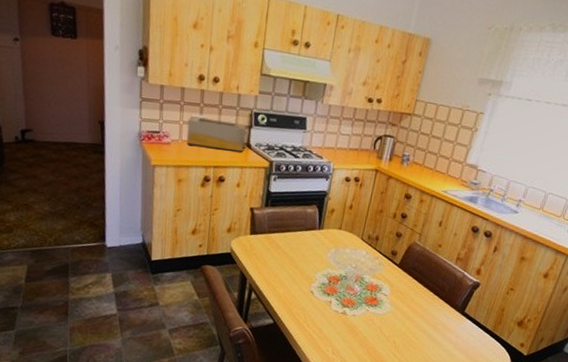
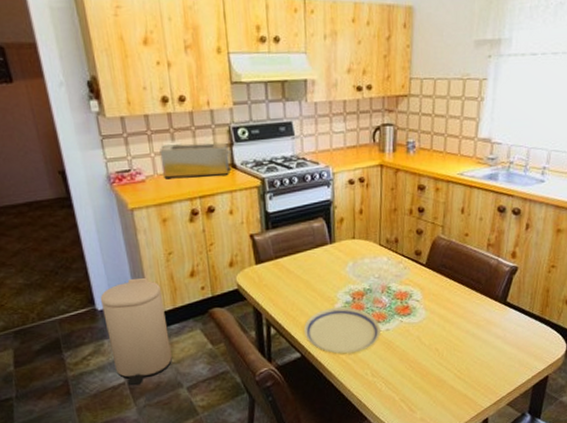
pedal bin: none [110,225,164,319] -> present [100,278,172,386]
plate: none [280,286,348,330] -> present [303,307,381,354]

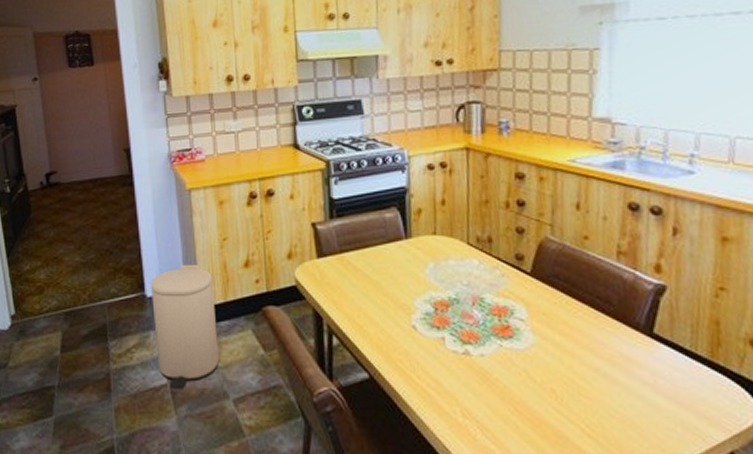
toaster: present [159,142,232,179] -> none [221,121,295,159]
plate: present [303,307,381,354] -> none [372,319,473,382]

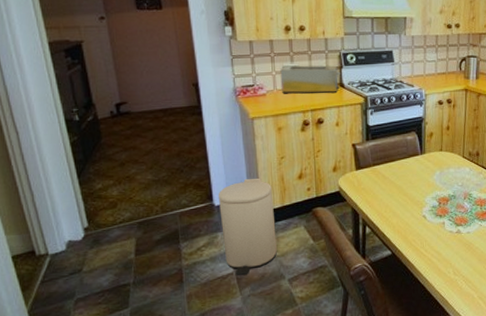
toaster: none [221,121,295,159] -> present [280,65,340,94]

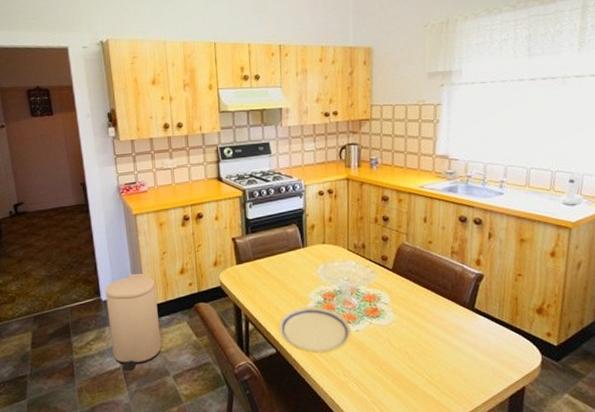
toaster: present [280,65,340,94] -> none [160,160,218,190]
plate: none [395,211,462,253] -> present [278,307,351,352]

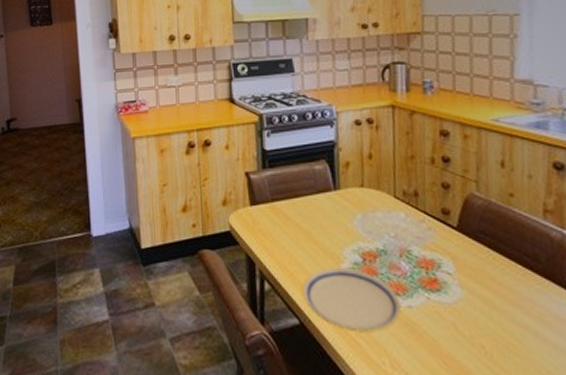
pedal bin: present [104,273,161,371] -> none [96,207,157,326]

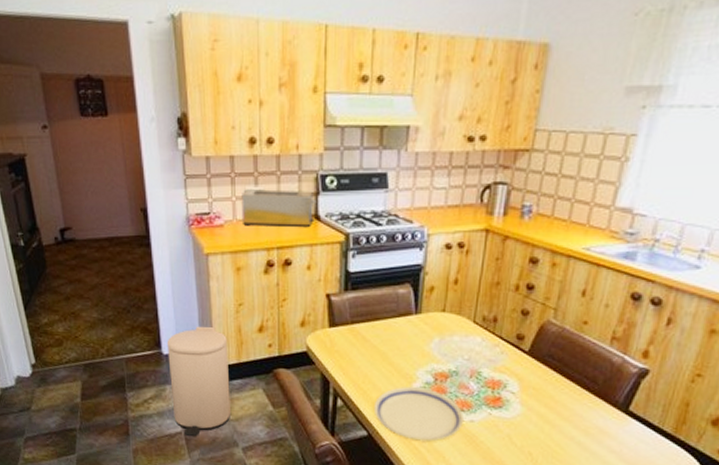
pedal bin: none [96,207,157,326] -> present [166,326,230,437]
toaster: none [163,77,230,111] -> present [241,189,316,228]

